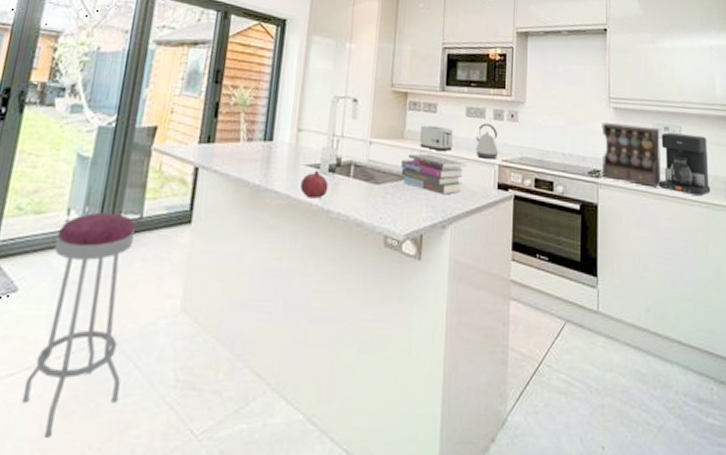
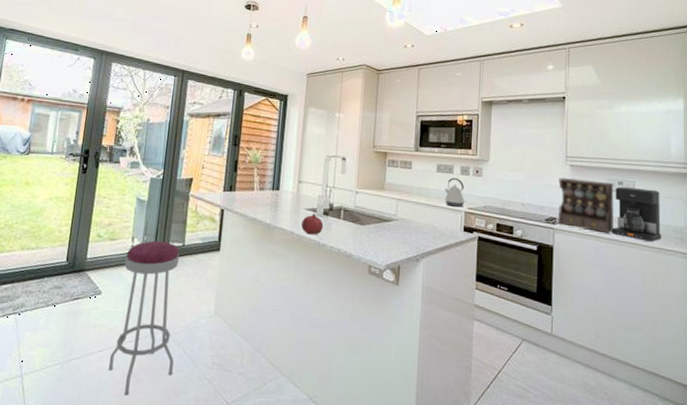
books: present [401,154,467,195] -> none [382,202,437,235]
toaster: present [420,125,453,152] -> none [397,178,426,200]

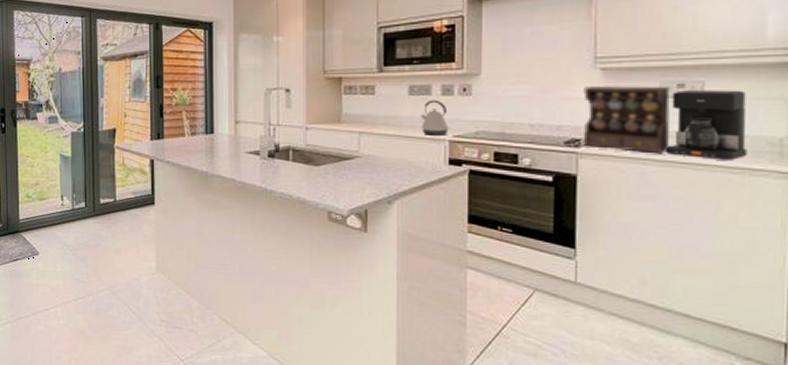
bar stool: present [108,240,180,395] -> none [56,197,120,352]
fruit: present [301,213,324,235] -> none [242,156,269,181]

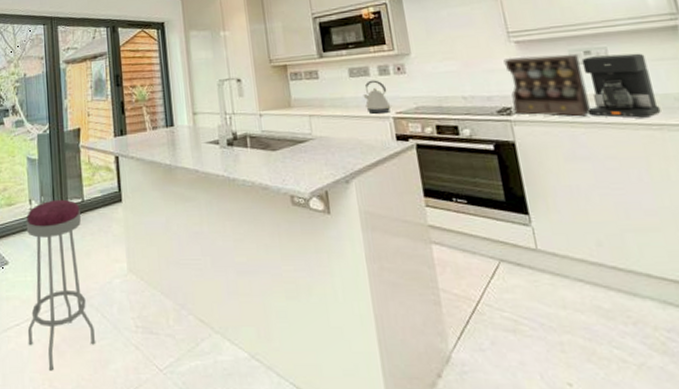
bar stool: none [56,197,120,352] -> present [26,199,95,371]

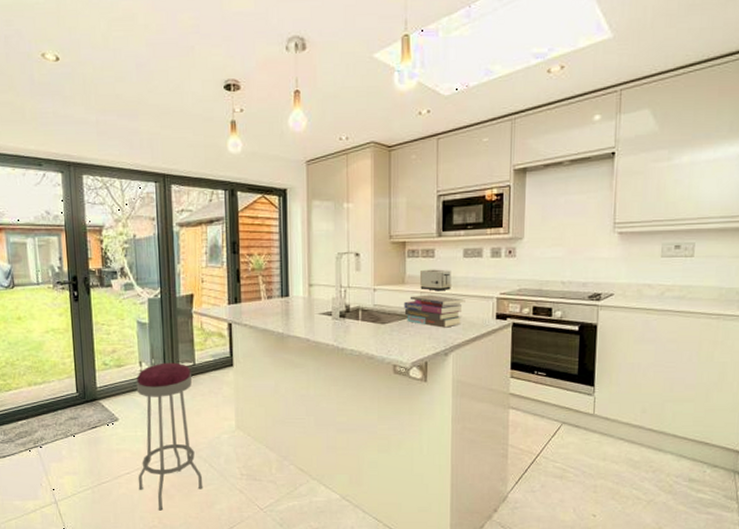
books: none [293,117,360,153] -> present [404,294,466,328]
toaster: none [305,90,341,114] -> present [419,269,451,291]
kettle: present [363,80,391,114] -> none [473,261,497,293]
spice rack: present [503,53,591,117] -> none [603,246,670,305]
coffee maker: present [581,53,661,119] -> none [665,250,724,308]

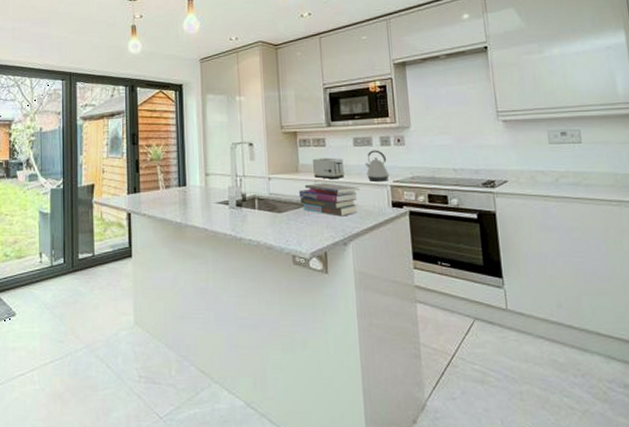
bar stool: present [136,362,202,511] -> none [32,253,98,419]
kettle: none [473,261,497,293] -> present [365,150,390,181]

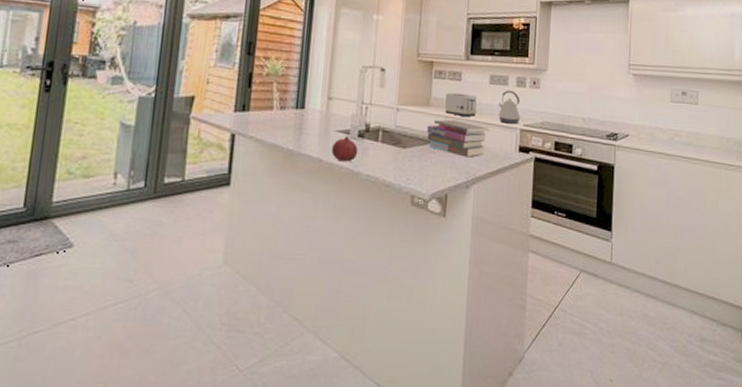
fruit: none [213,206,238,230] -> present [331,135,358,162]

